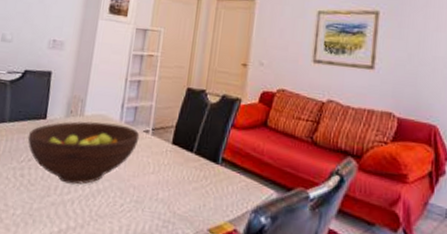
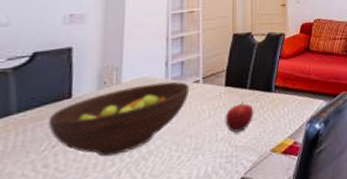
fruit: none [167,164,197,198] -> present [225,100,254,133]

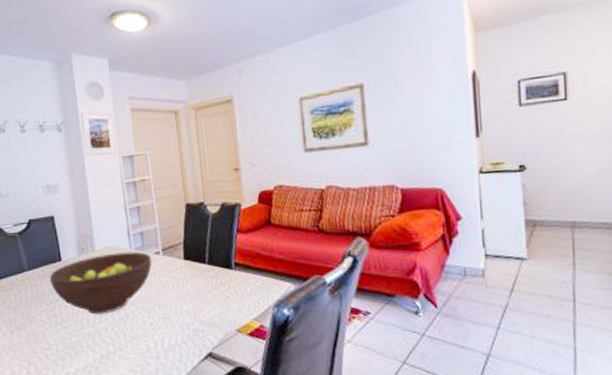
fruit: present [225,100,254,133] -> none [187,276,216,307]

